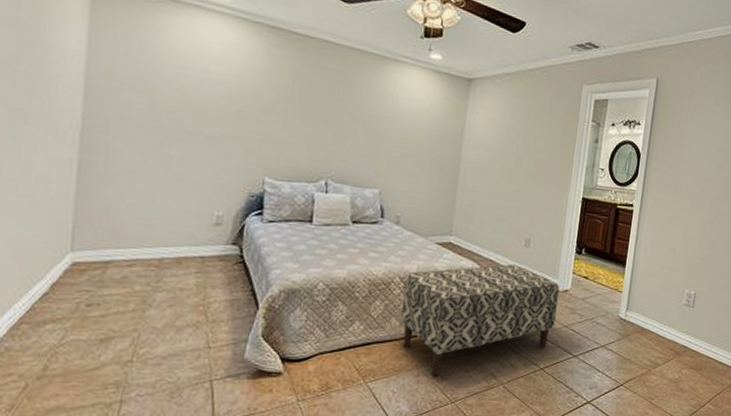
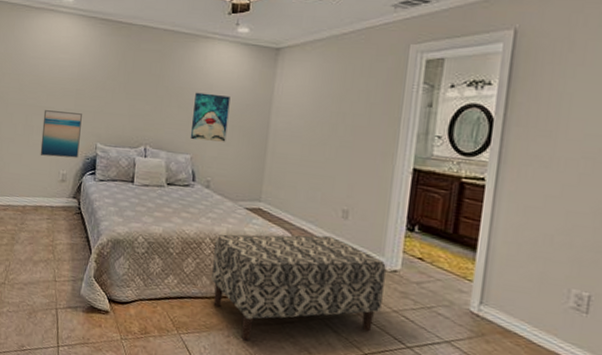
wall art: none [183,135,244,196] -> present [40,110,82,159]
wall art: none [378,120,422,175] -> present [190,92,231,142]

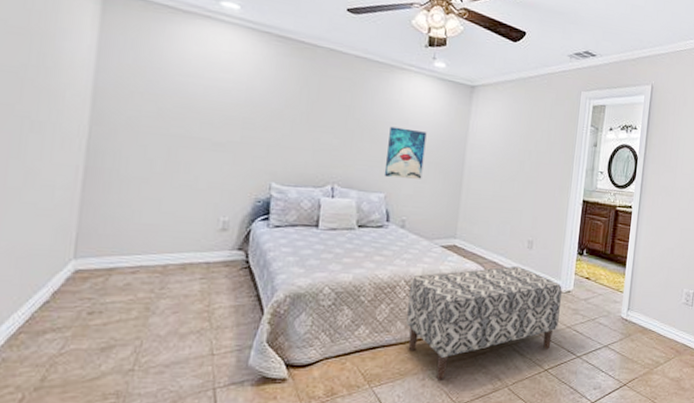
wall art: present [40,110,82,159] -> none [190,142,251,202]

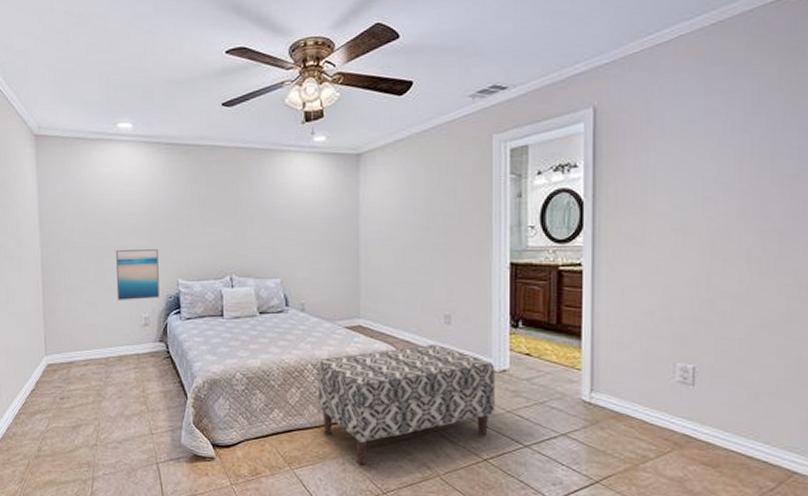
wall art: none [190,142,251,202] -> present [115,249,160,300]
wall art: present [384,126,427,179] -> none [277,210,316,263]

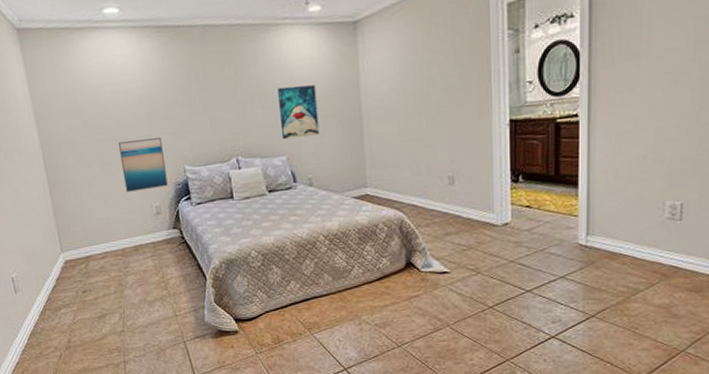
wall art: none [277,210,316,263] -> present [278,85,320,140]
bench: present [318,344,495,466] -> none [329,205,498,324]

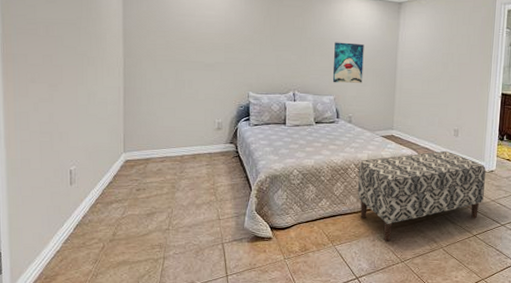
wall art: present [117,138,168,192] -> none [194,64,233,108]
bench: none [329,205,498,324] -> present [358,150,486,242]

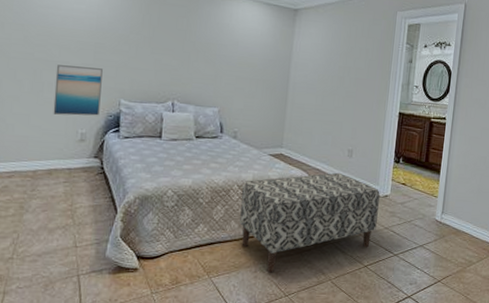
wall art: none [194,64,233,108] -> present [53,65,103,116]
wall art: present [332,42,364,83] -> none [217,48,255,95]

